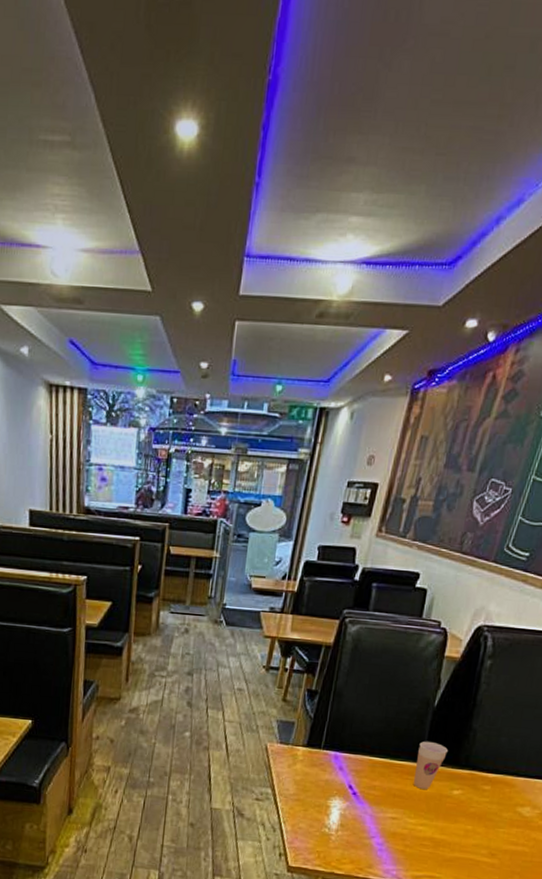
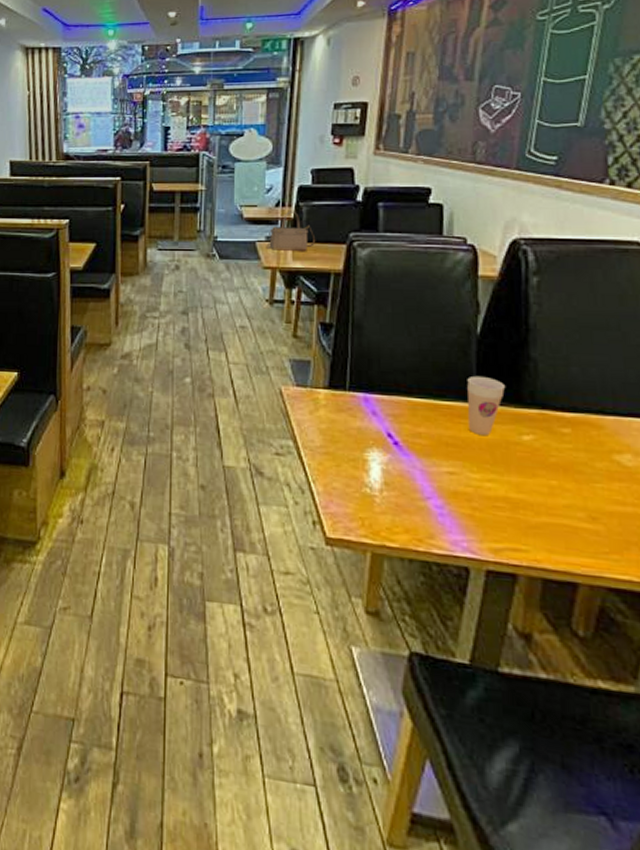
handbag: none [269,584,314,625] -> present [266,211,316,252]

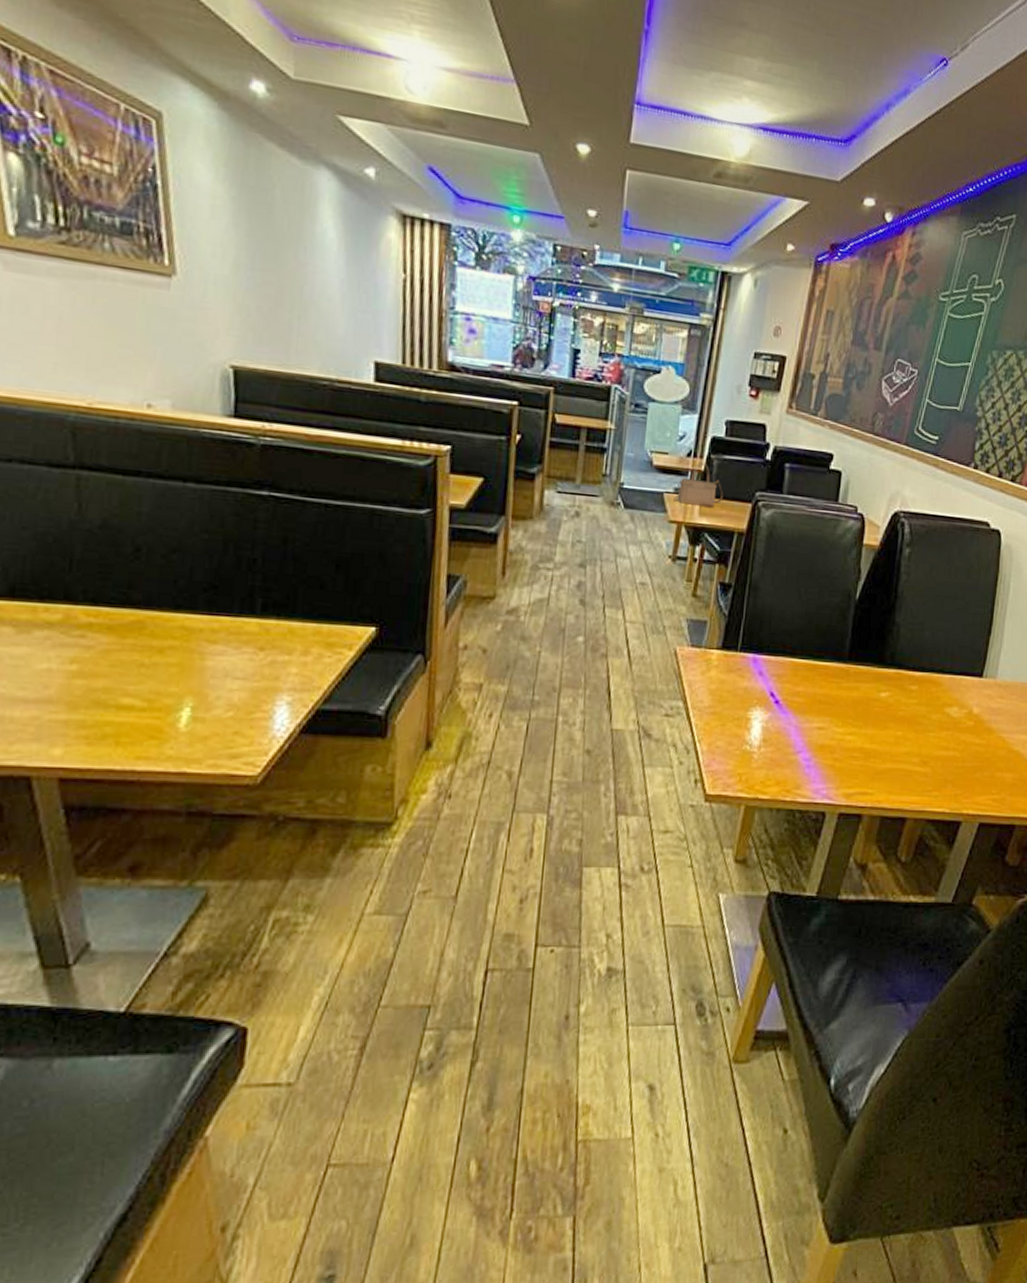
cup: present [467,375,506,436] -> none [838,638,873,694]

